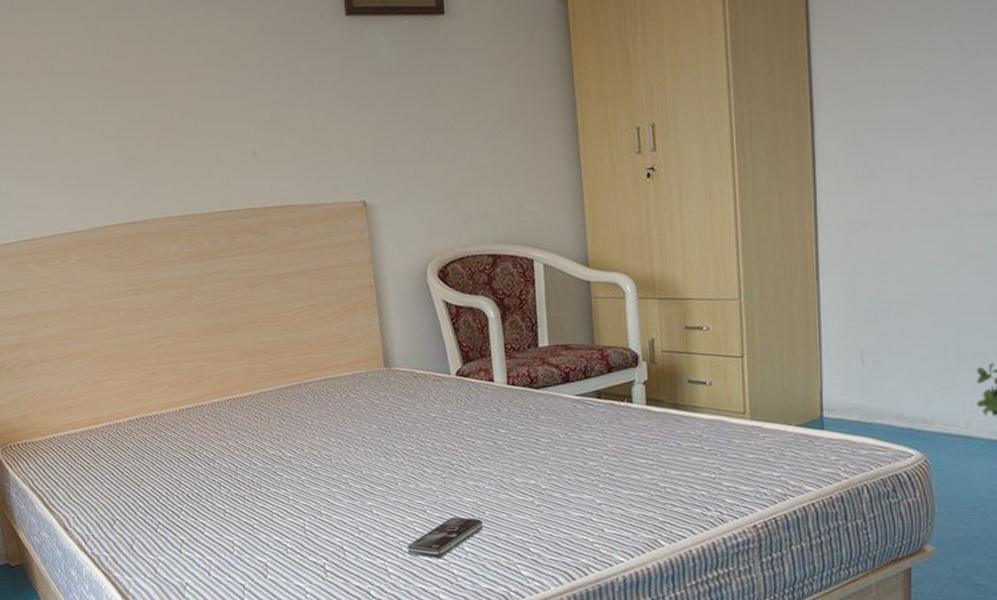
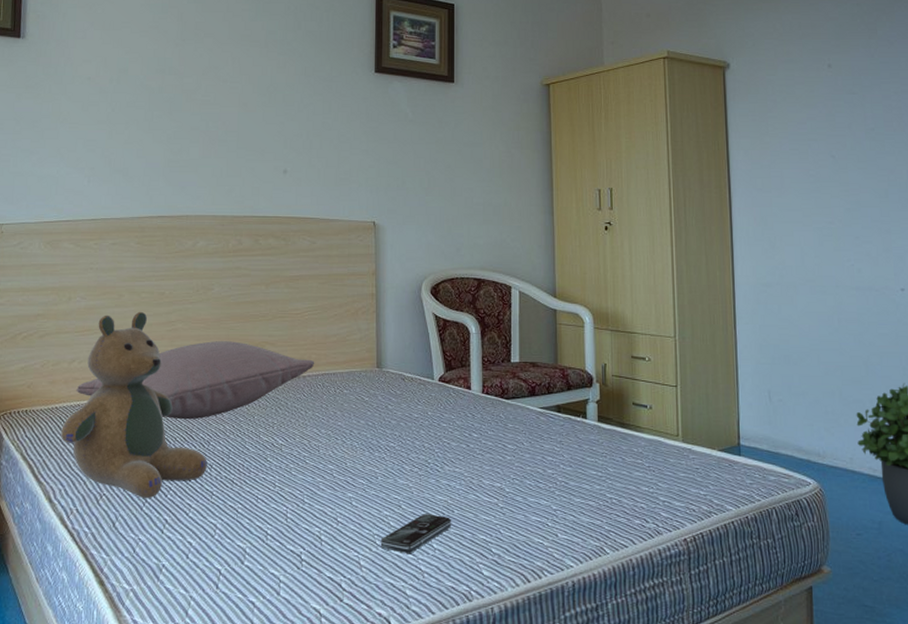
teddy bear: none [63,330,216,521] -> present [61,311,207,499]
pillow: none [70,353,316,440] -> present [76,341,315,420]

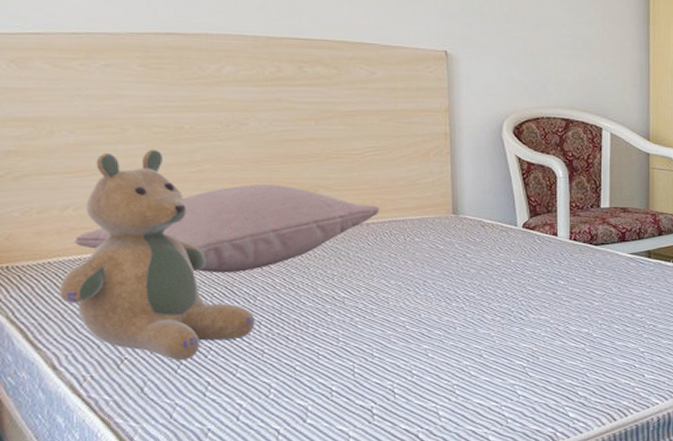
mobile phone: present [380,514,452,553] -> none [460,361,537,401]

